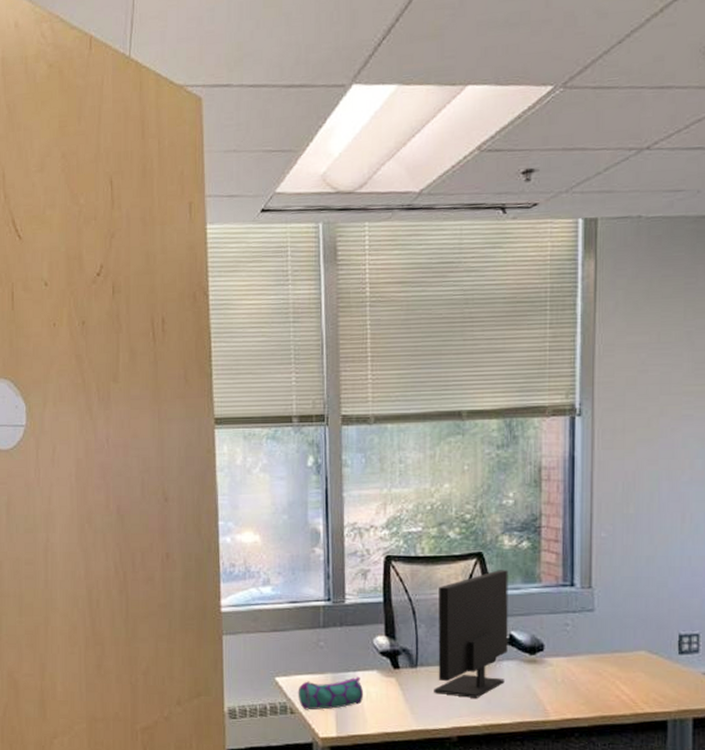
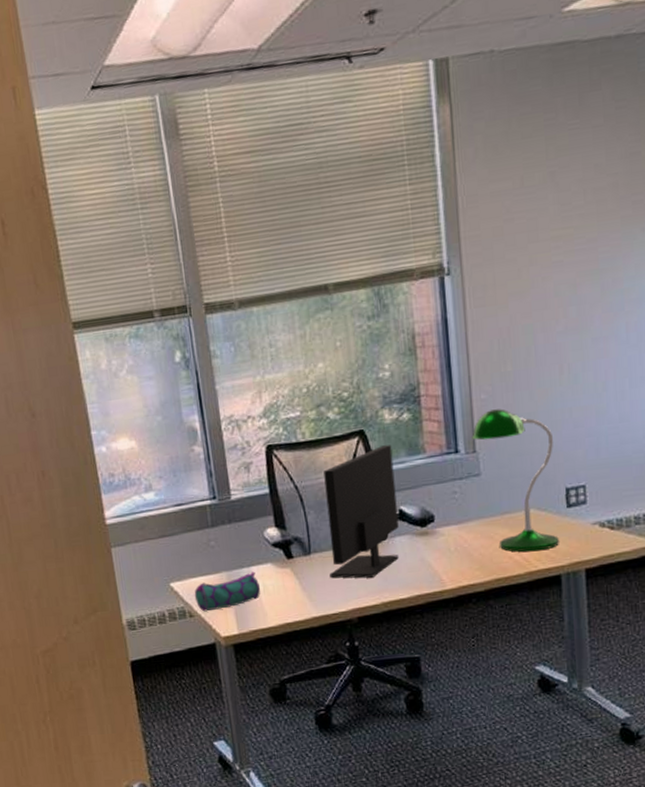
desk lamp: none [588,549,670,694] -> present [472,408,559,552]

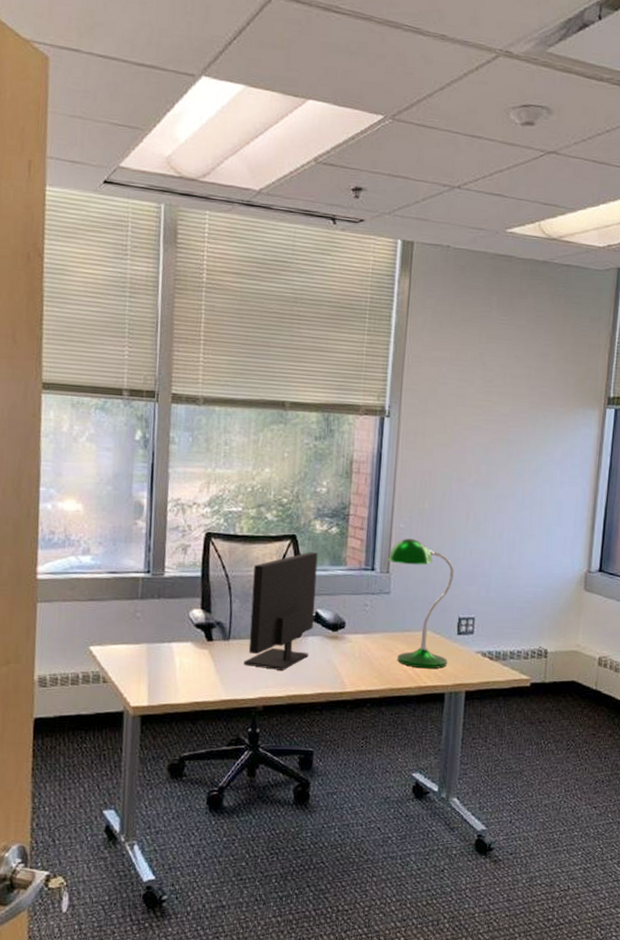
pencil case: present [194,571,260,612] -> none [111,647,177,680]

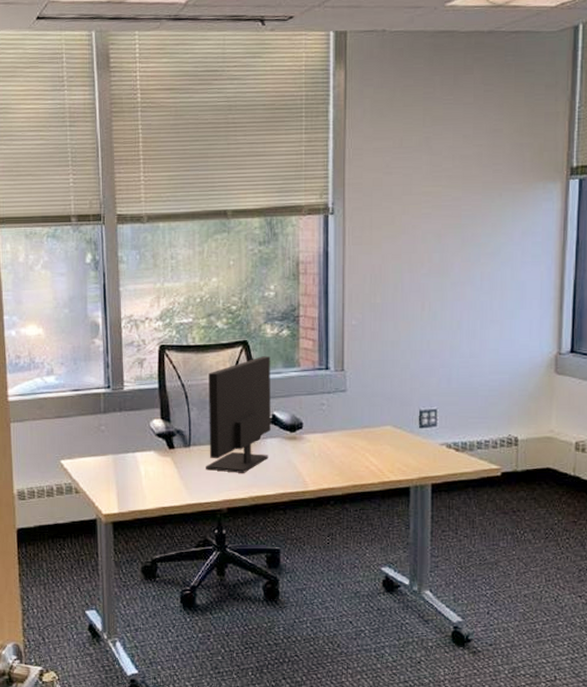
desk lamp: present [387,538,454,669] -> none [341,335,411,464]

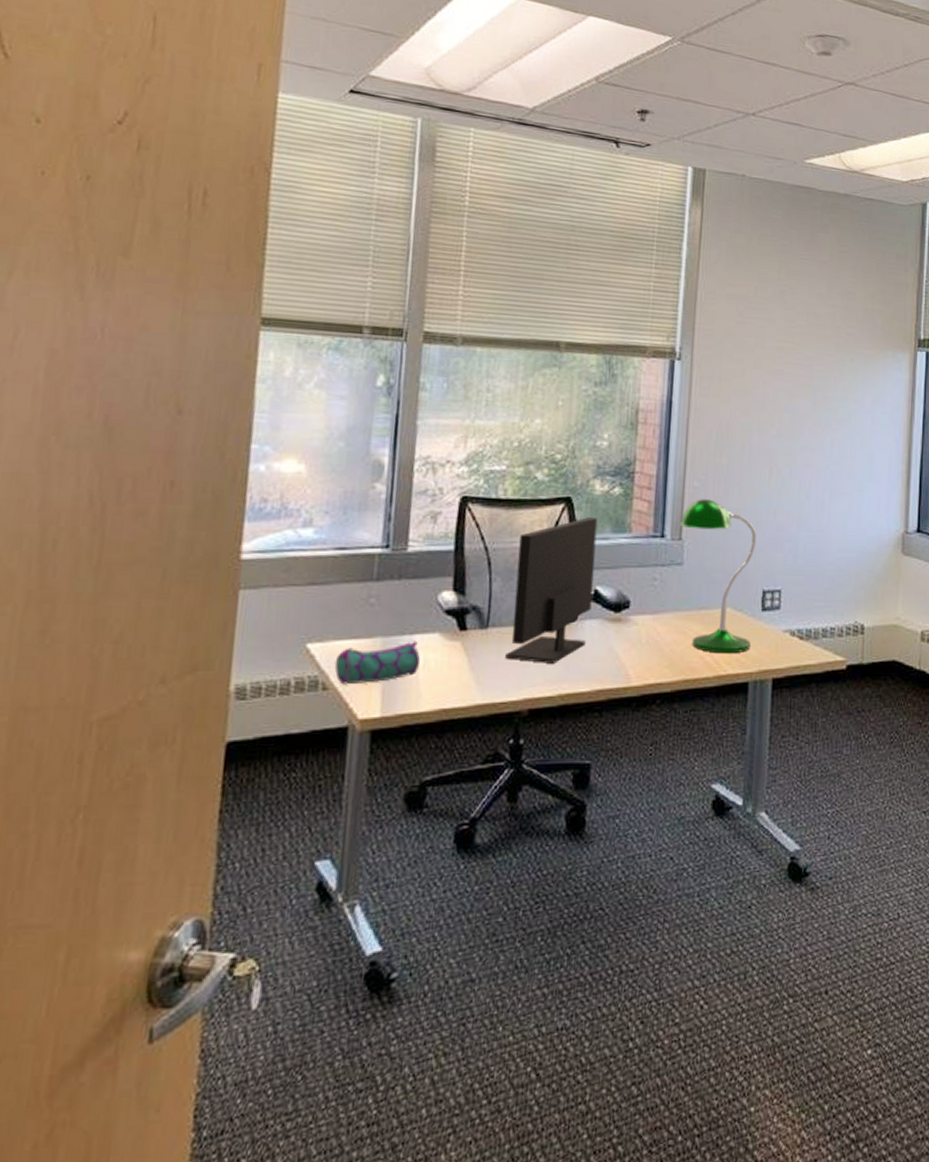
pencil case: none [82,457,142,490] -> present [334,641,420,685]
desk lamp: none [341,335,411,464] -> present [679,499,756,654]

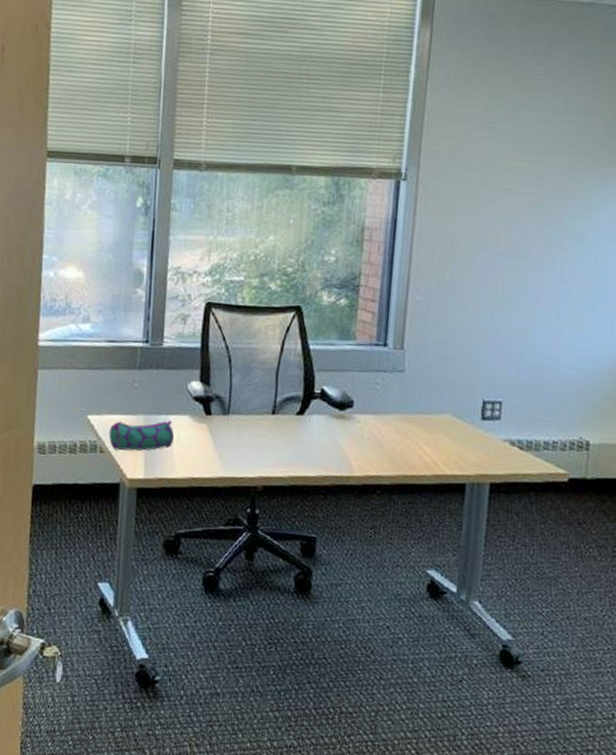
monitor: present [505,517,598,664] -> none [243,325,325,450]
desk lamp: present [679,499,756,654] -> none [401,312,478,457]

